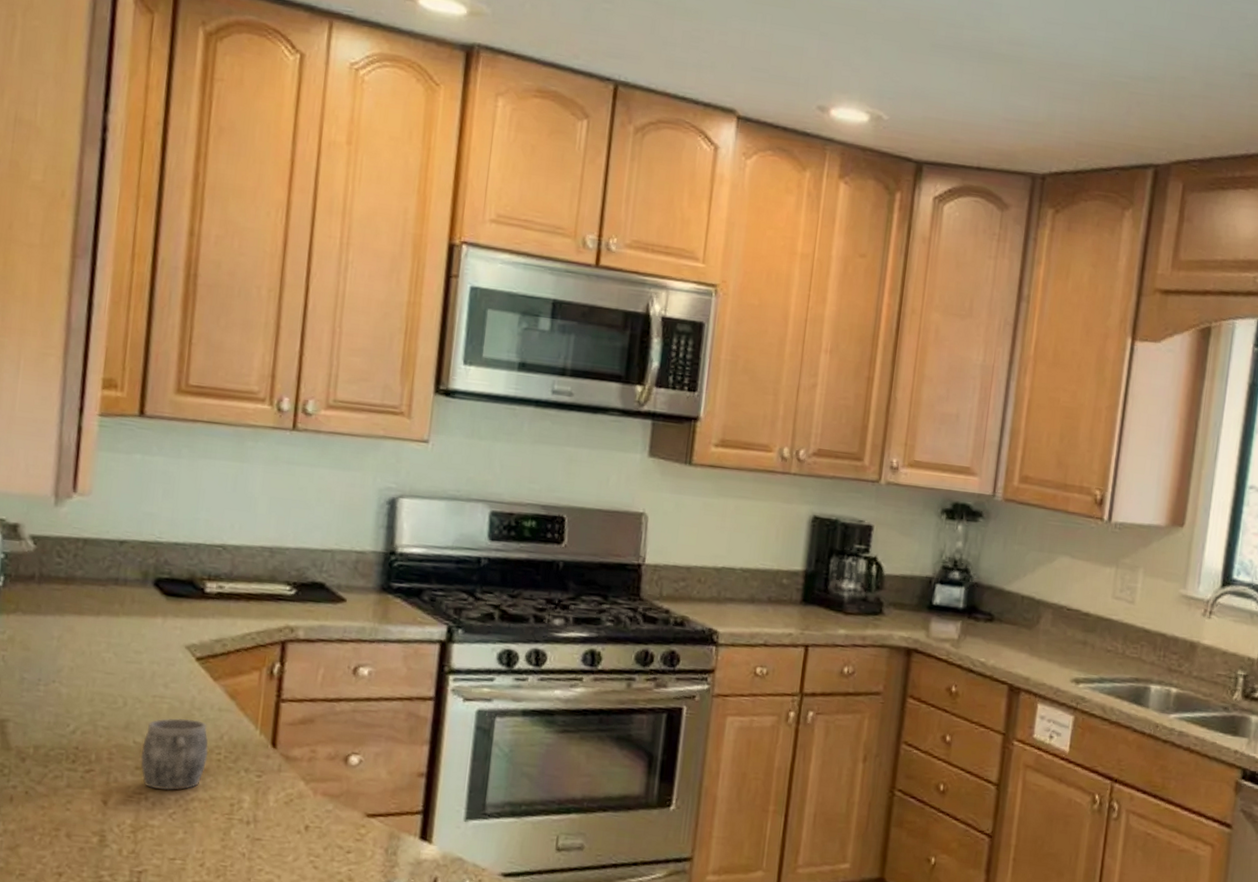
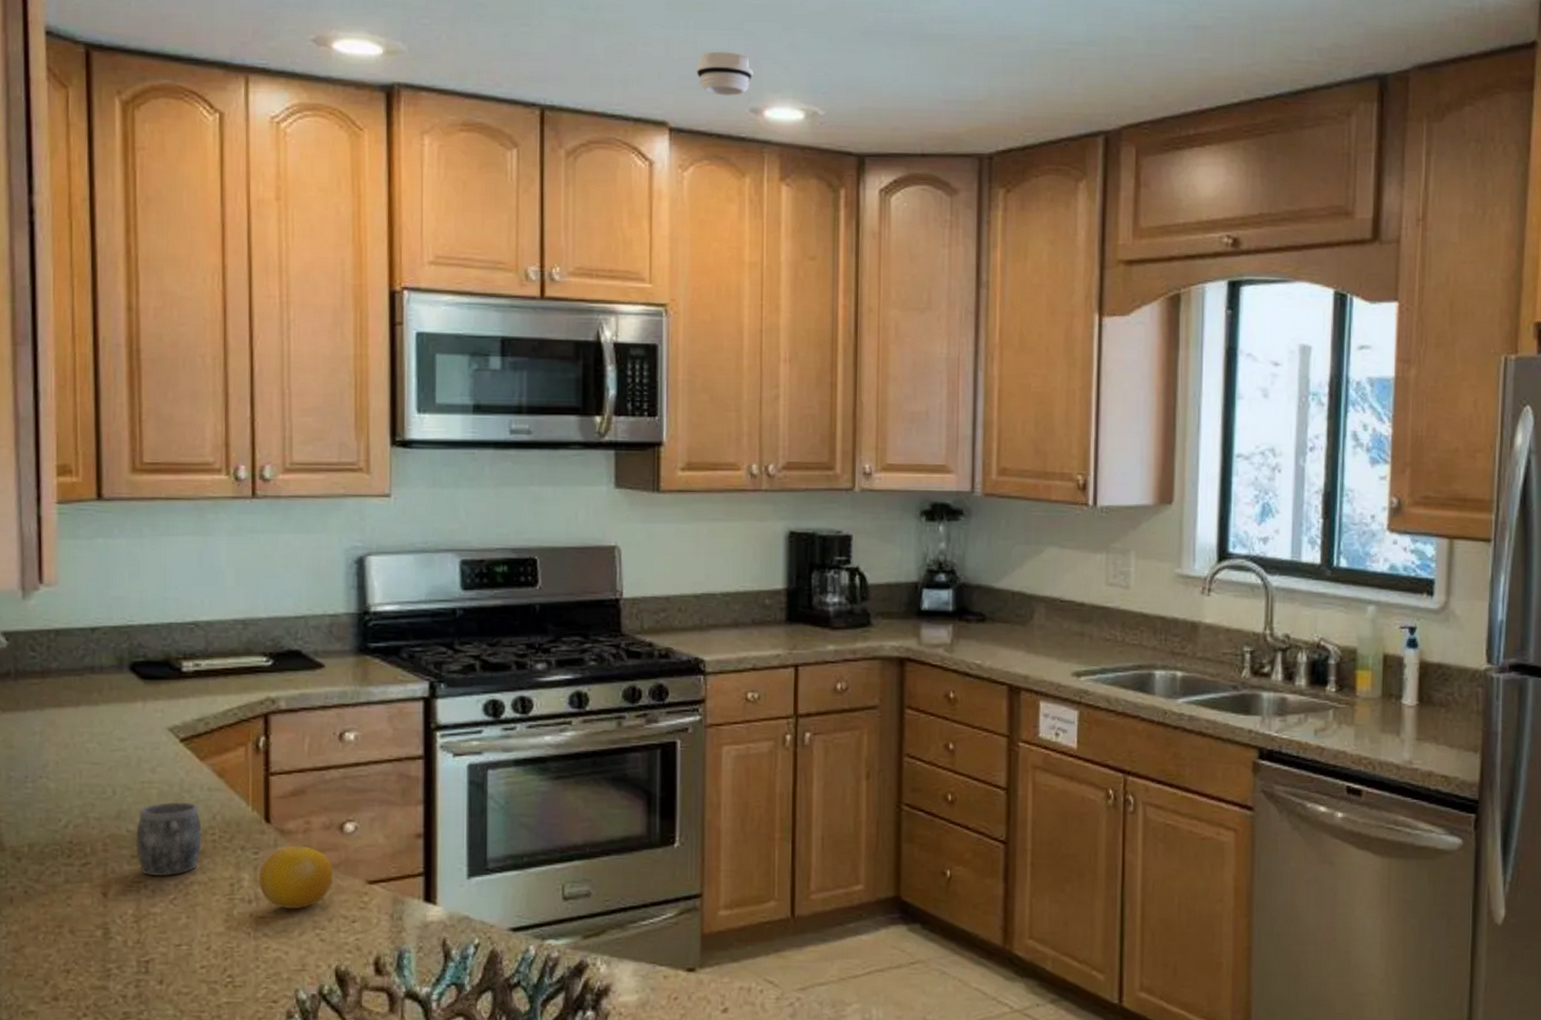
fruit: none [258,772,334,836] -> present [258,845,334,910]
smoke detector: none [769,47,824,92] -> present [696,51,753,96]

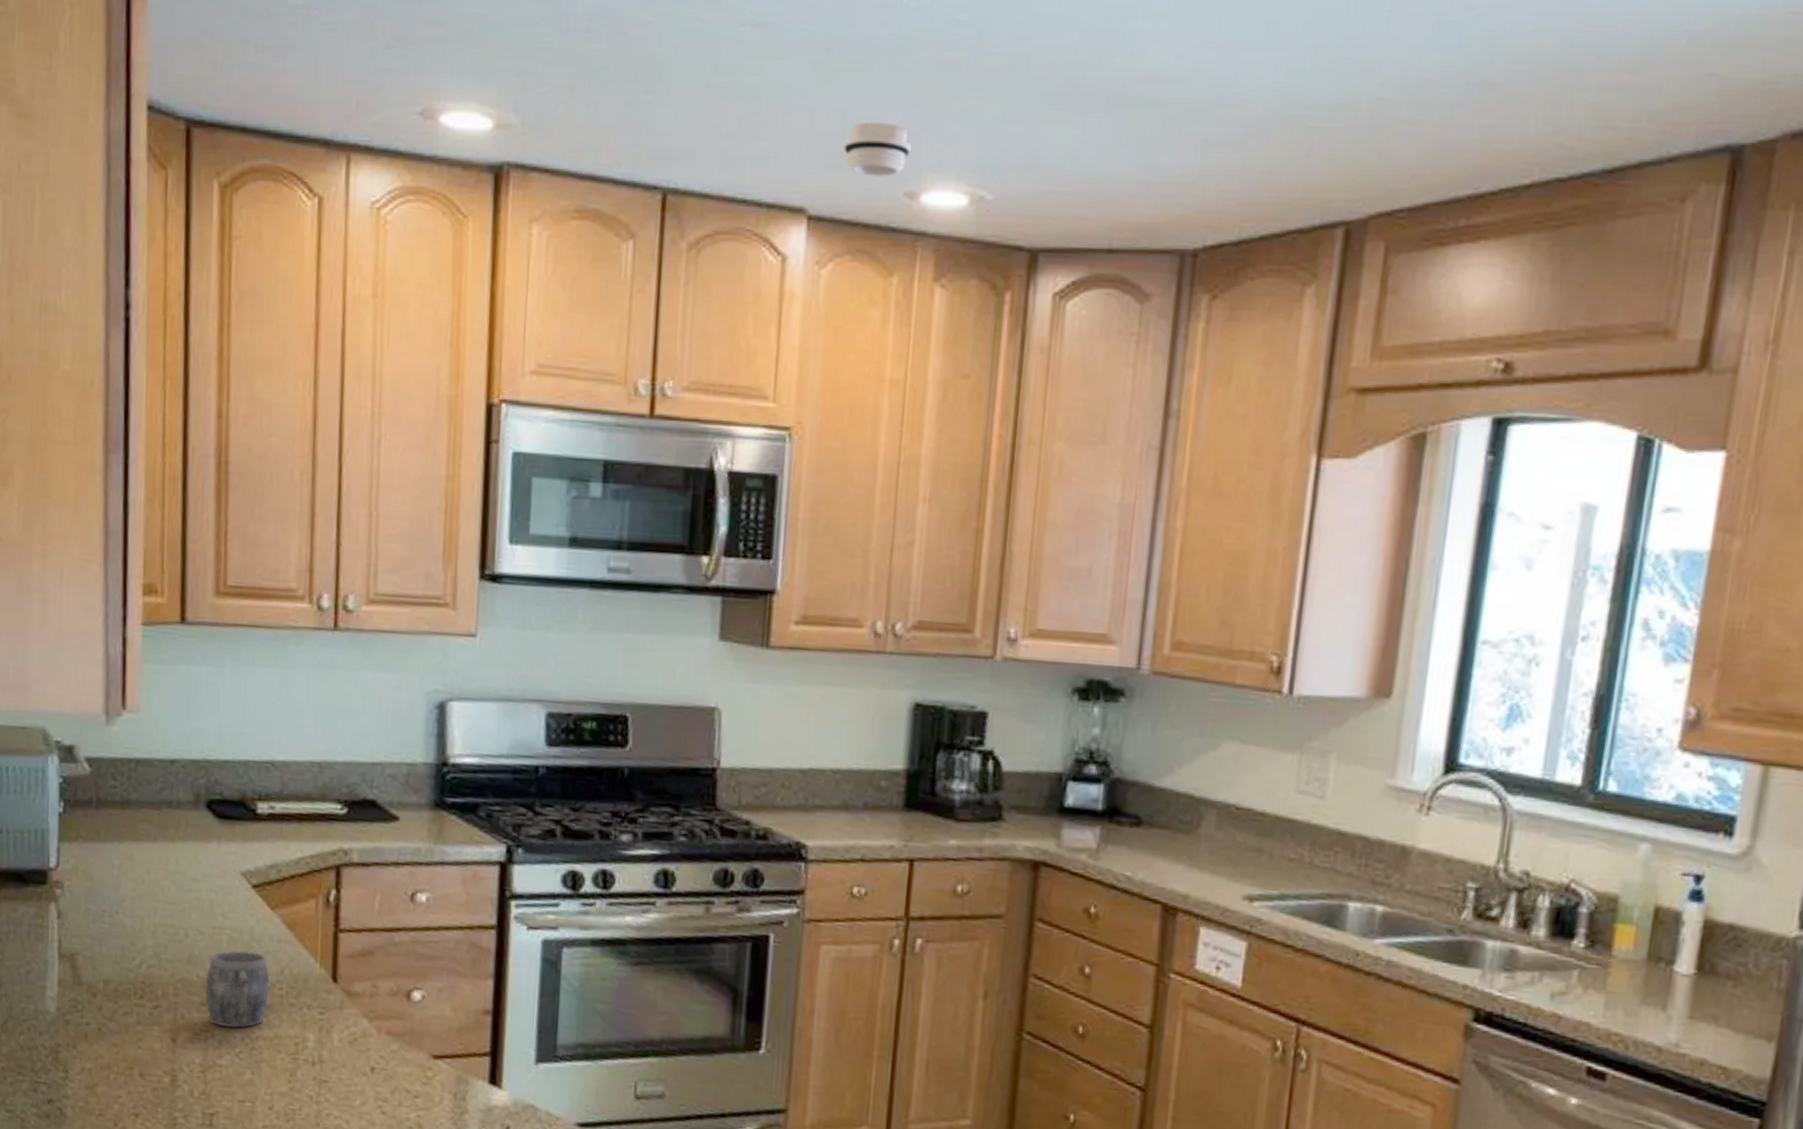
fruit: present [258,845,334,910] -> none [323,1009,399,1078]

